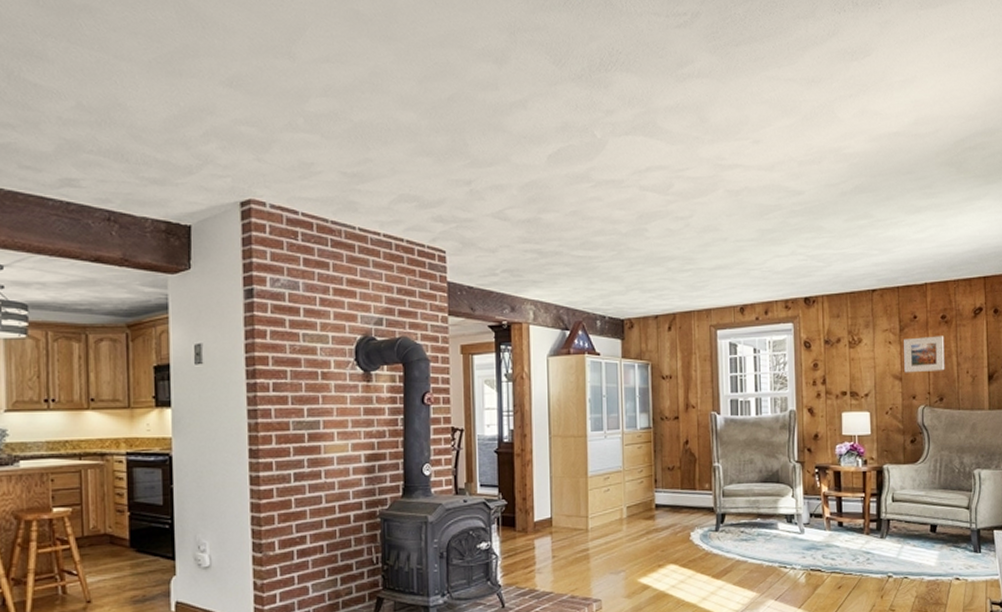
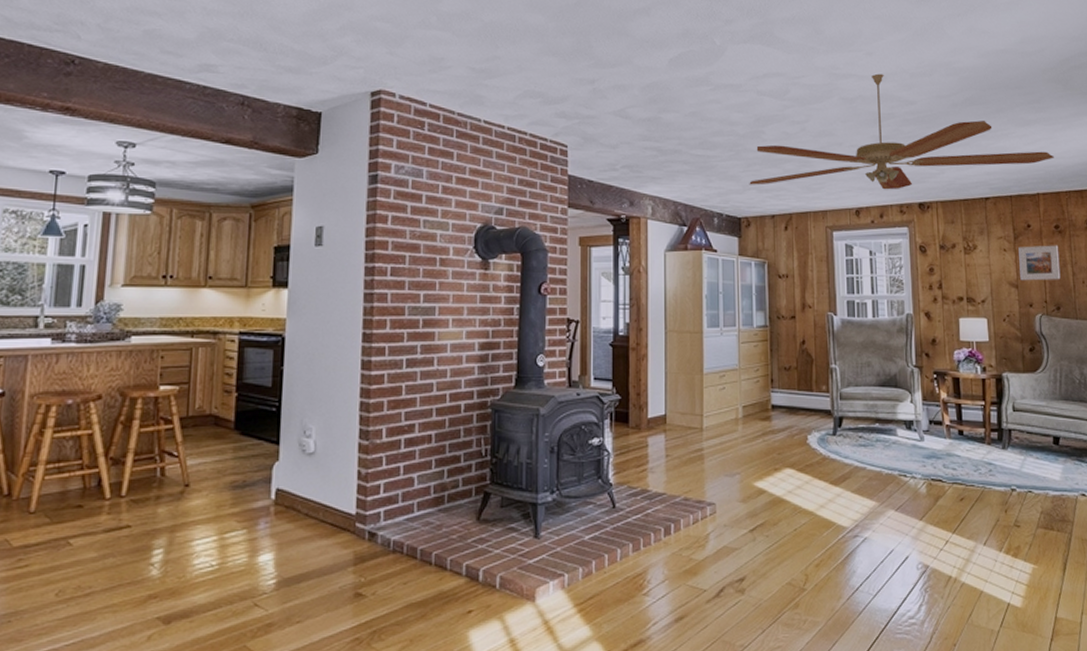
ceiling fan: none [632,163,944,285] -> present [749,73,1054,190]

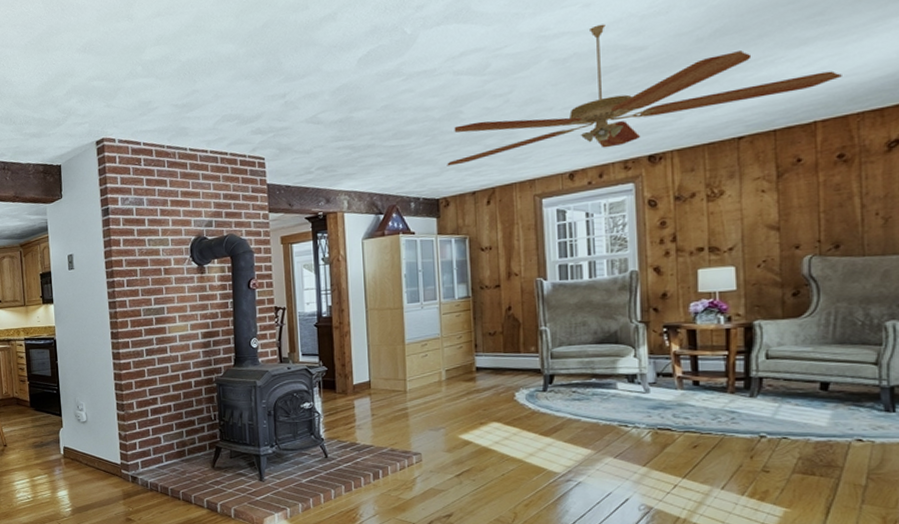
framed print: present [1018,245,1061,281] -> none [783,176,843,222]

